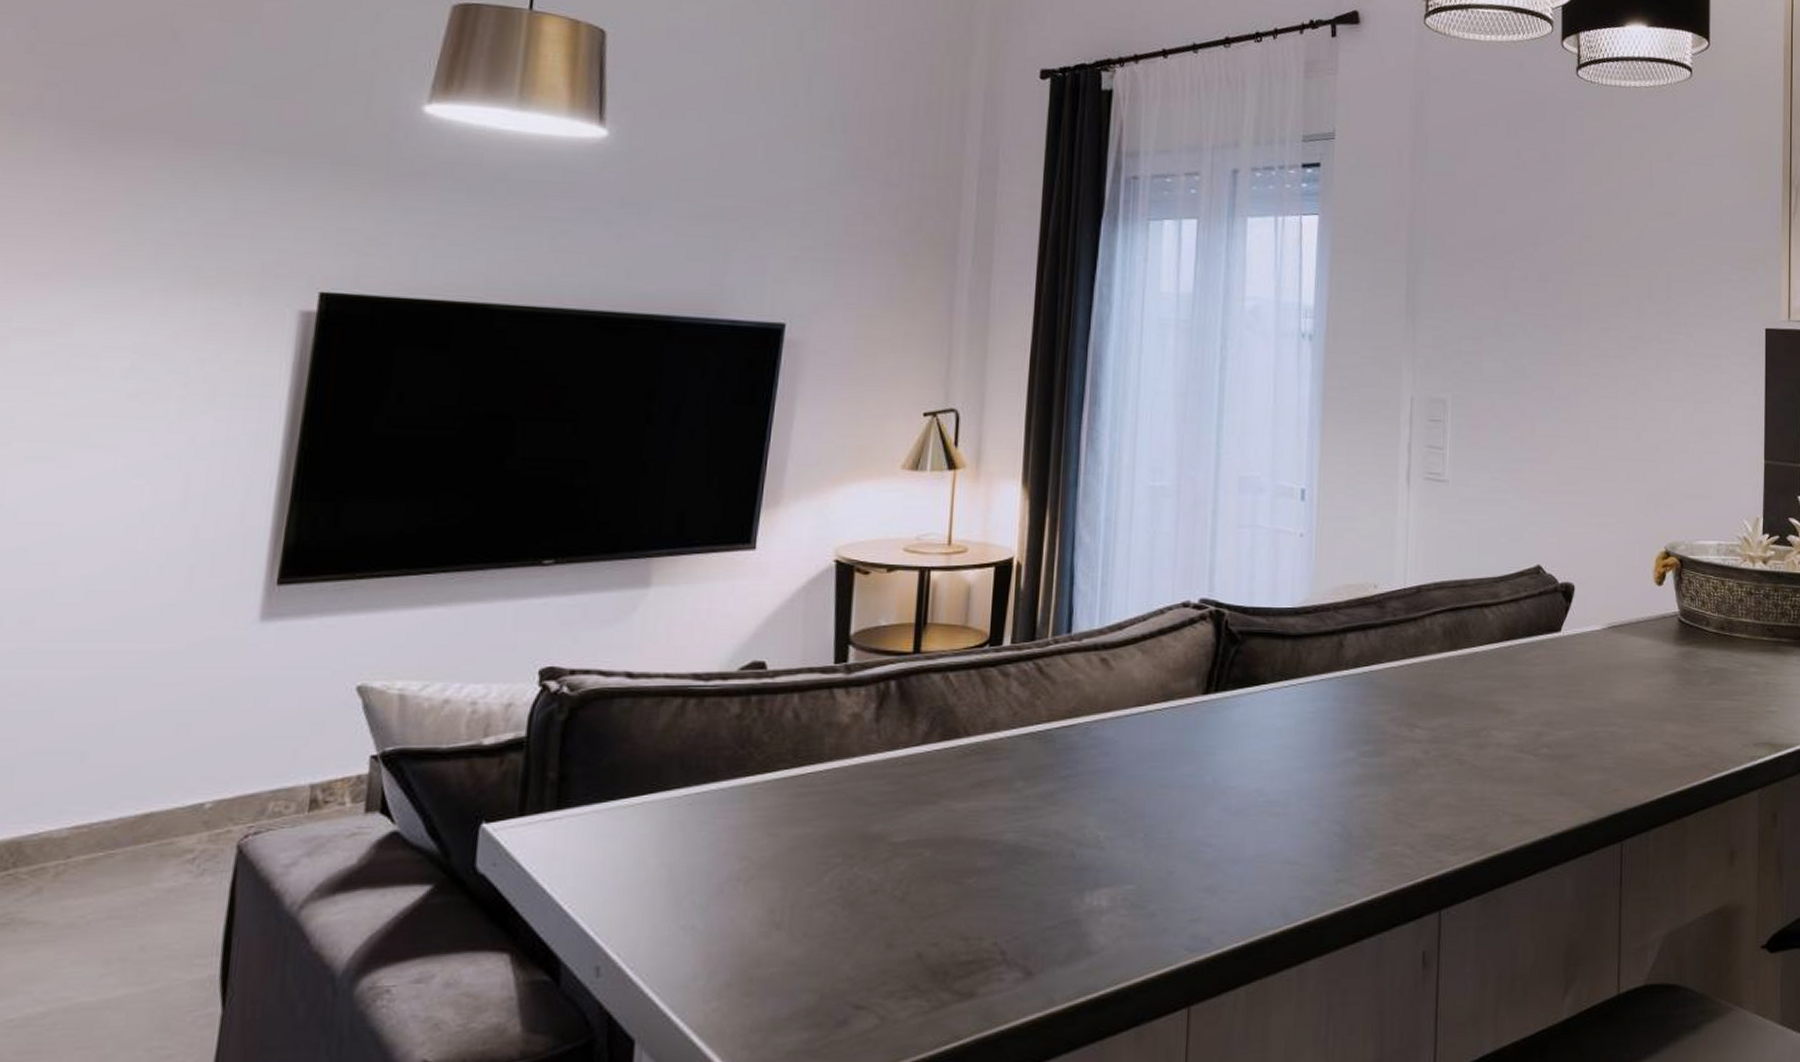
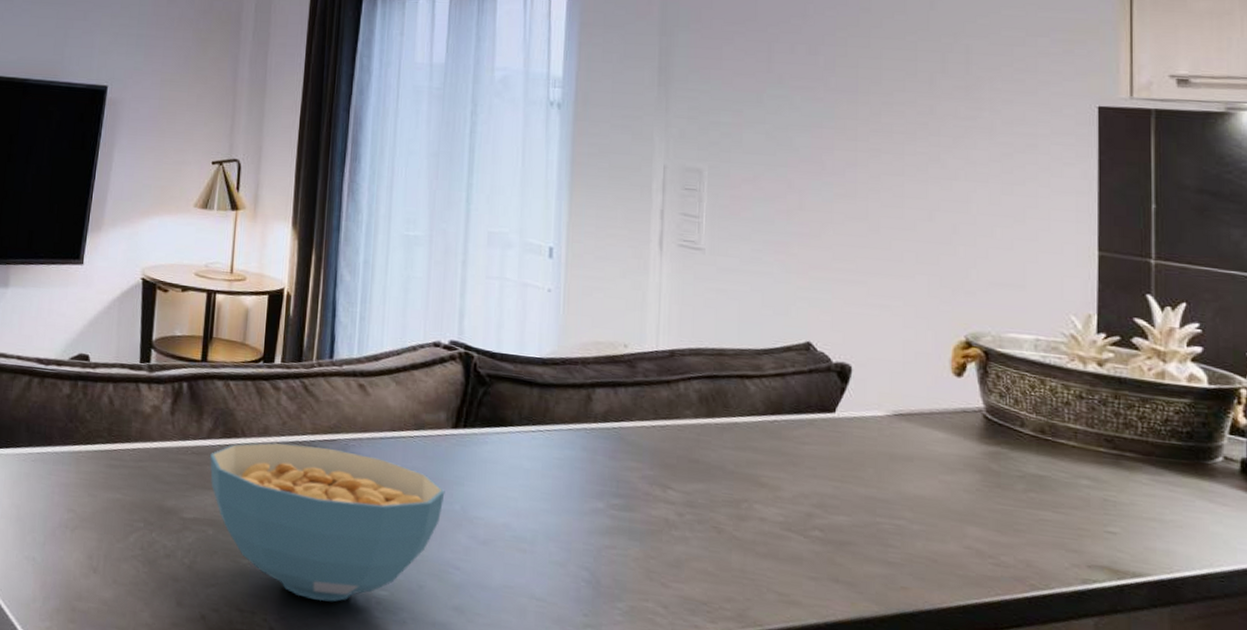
cereal bowl: none [925,735,1196,910] -> present [210,443,445,602]

